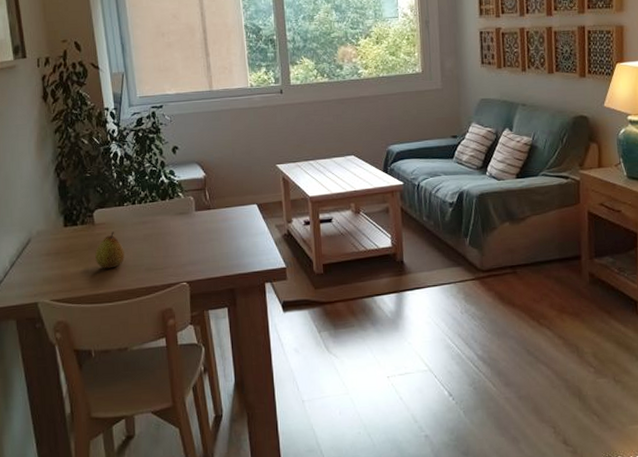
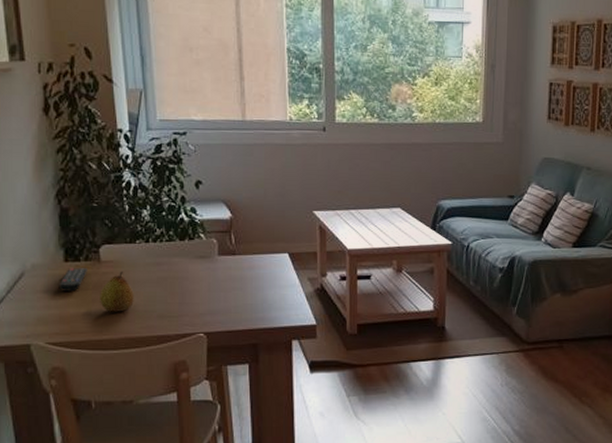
remote control: none [60,231,84,253] -> present [59,268,87,292]

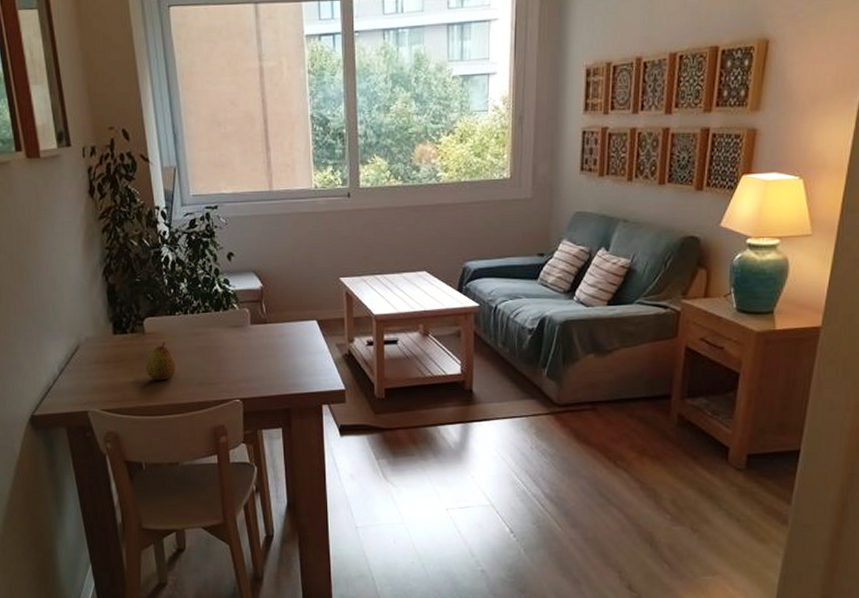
remote control: present [59,268,87,292] -> none [109,340,134,362]

